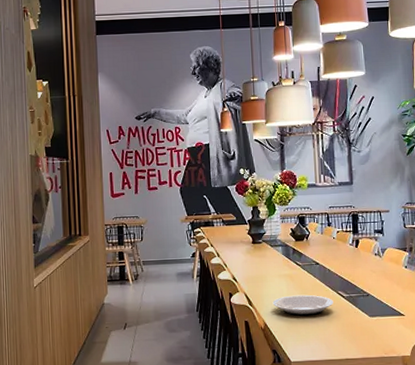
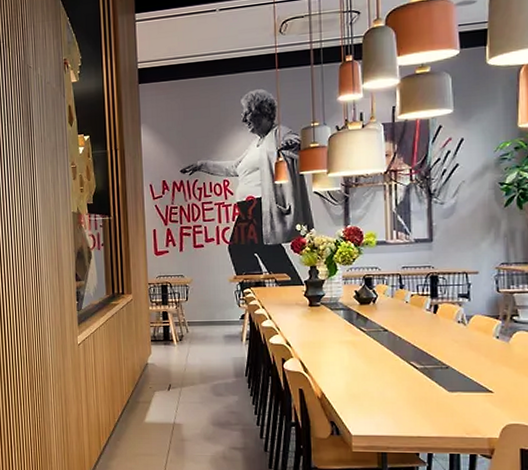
plate: present [272,294,333,317] -> none [331,364,404,388]

